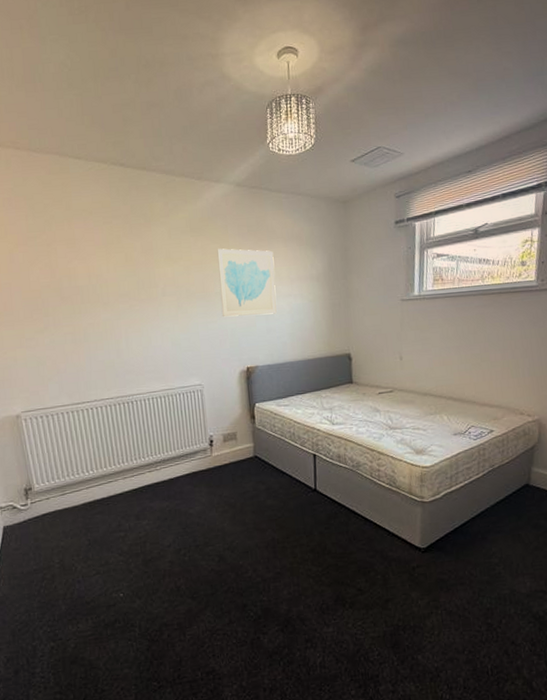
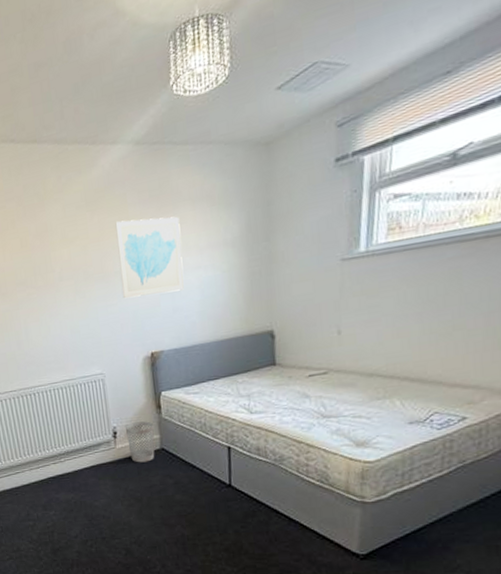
wastebasket: none [221,430,249,470] -> present [125,421,155,463]

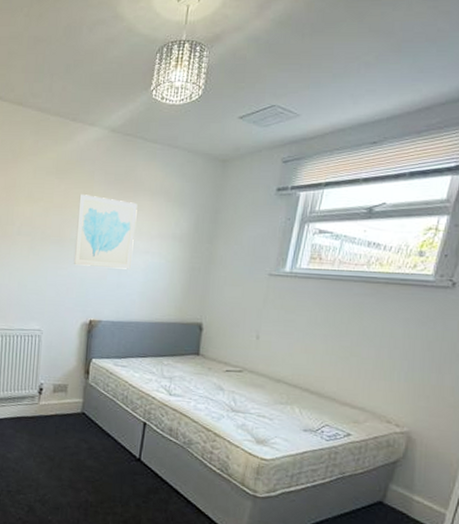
wastebasket: present [125,421,155,463] -> none [51,382,80,423]

